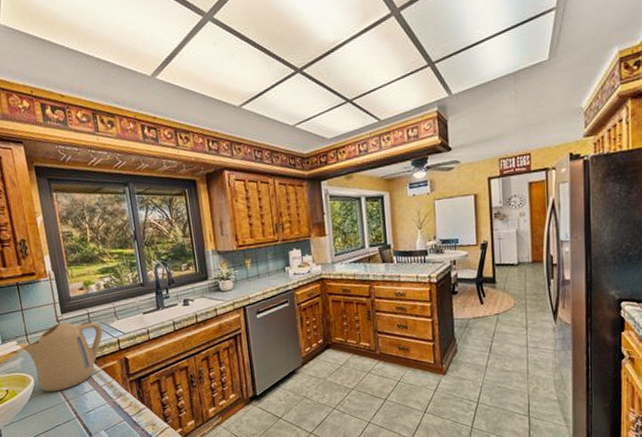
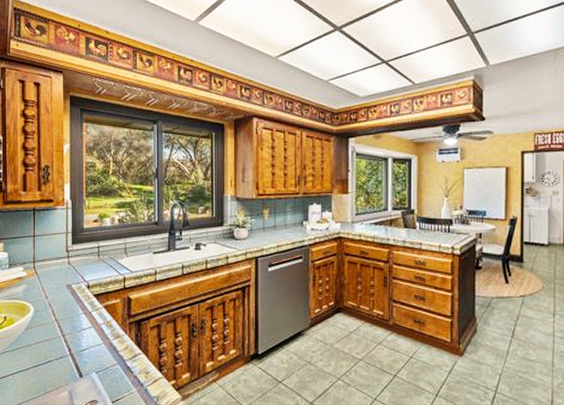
kettle: present [22,321,103,392] -> none [27,254,110,325]

